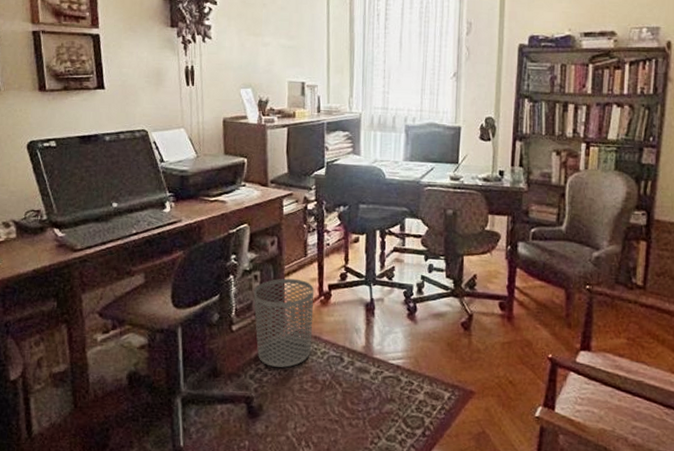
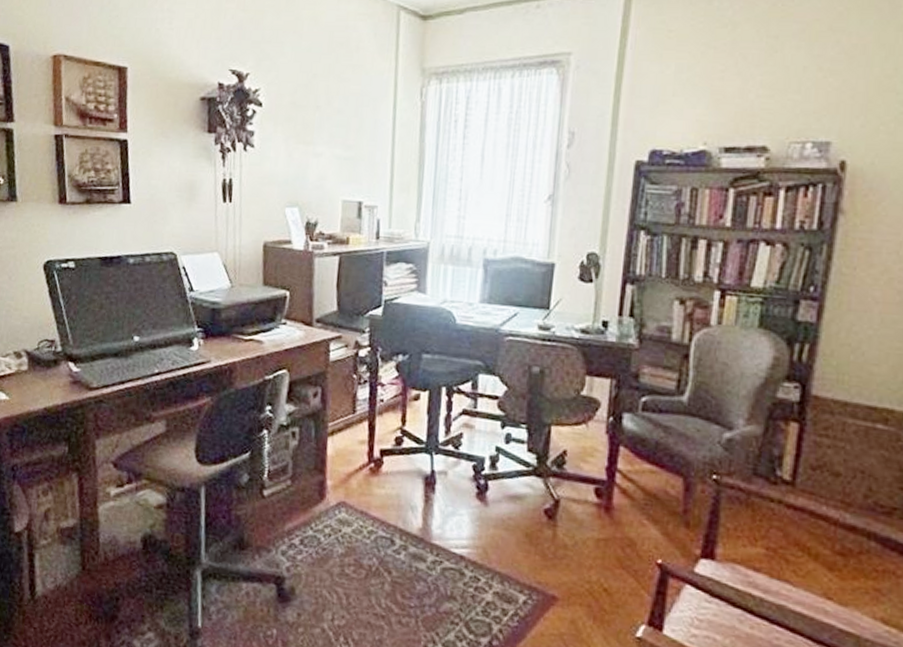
waste bin: present [253,278,314,368] -> none [290,437,362,546]

